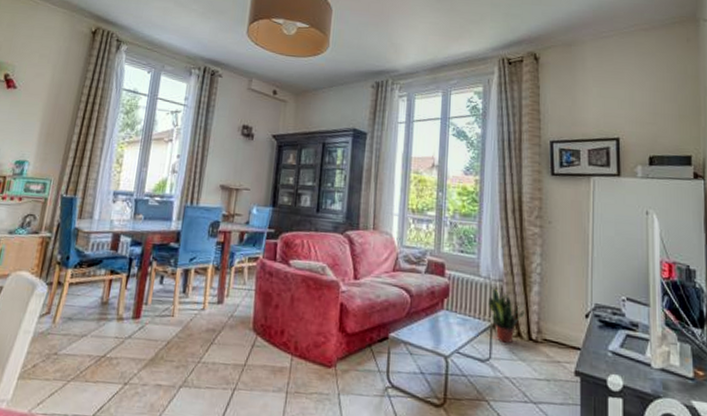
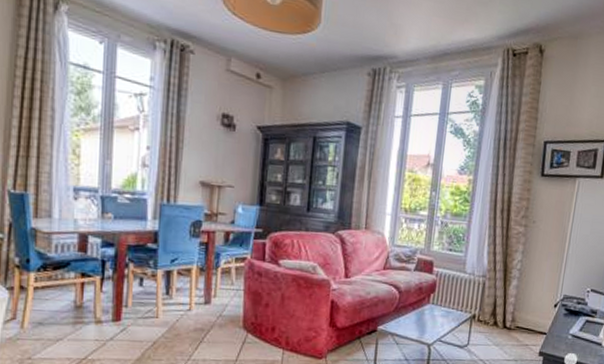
potted plant: present [488,286,525,345] -> none [470,282,502,332]

